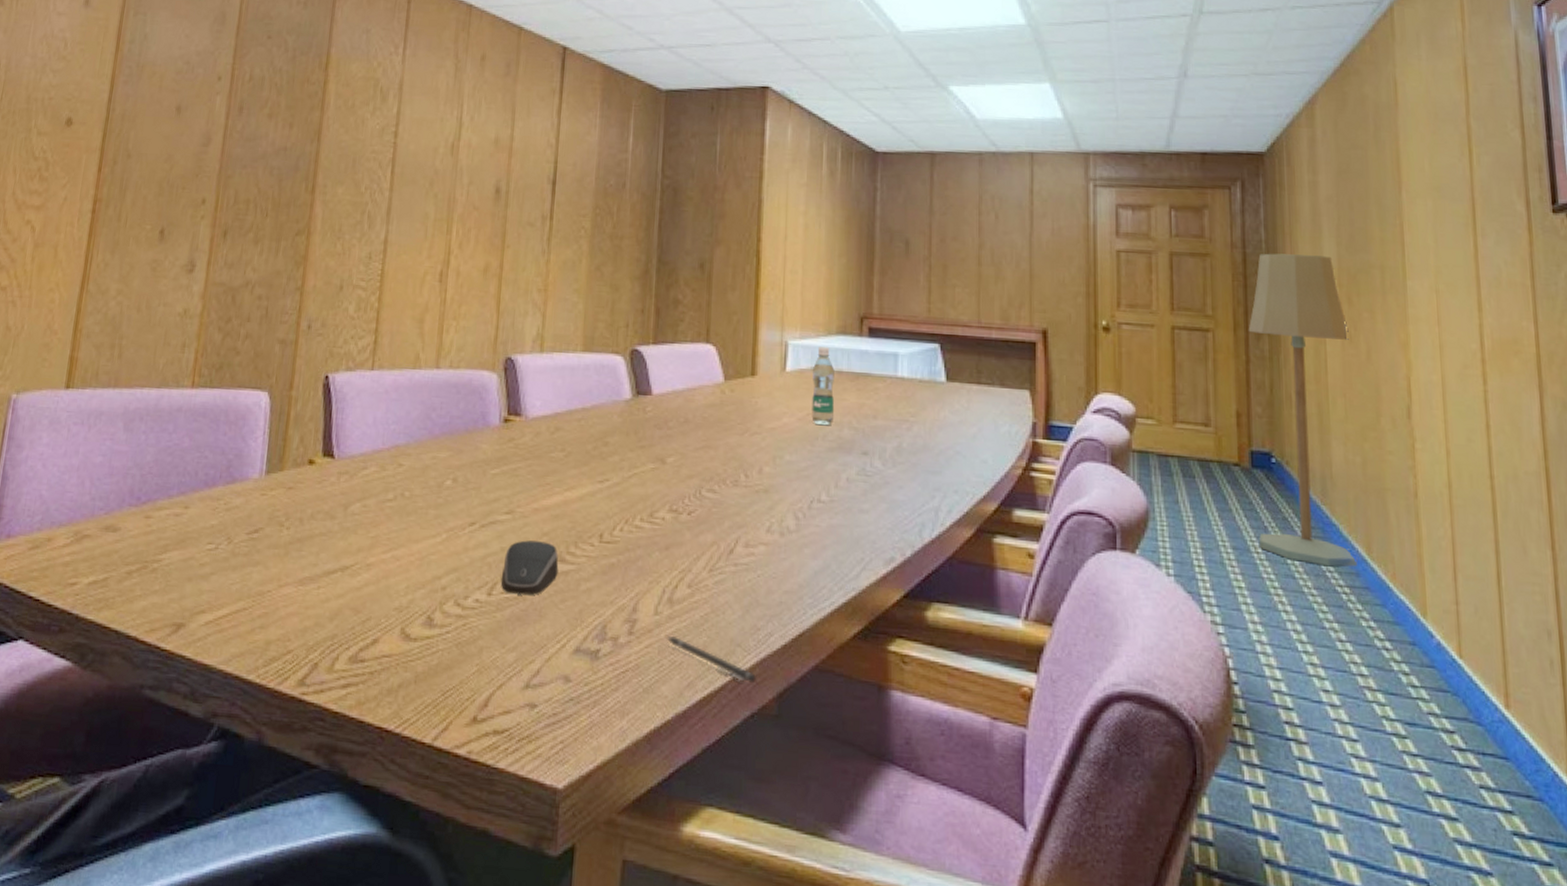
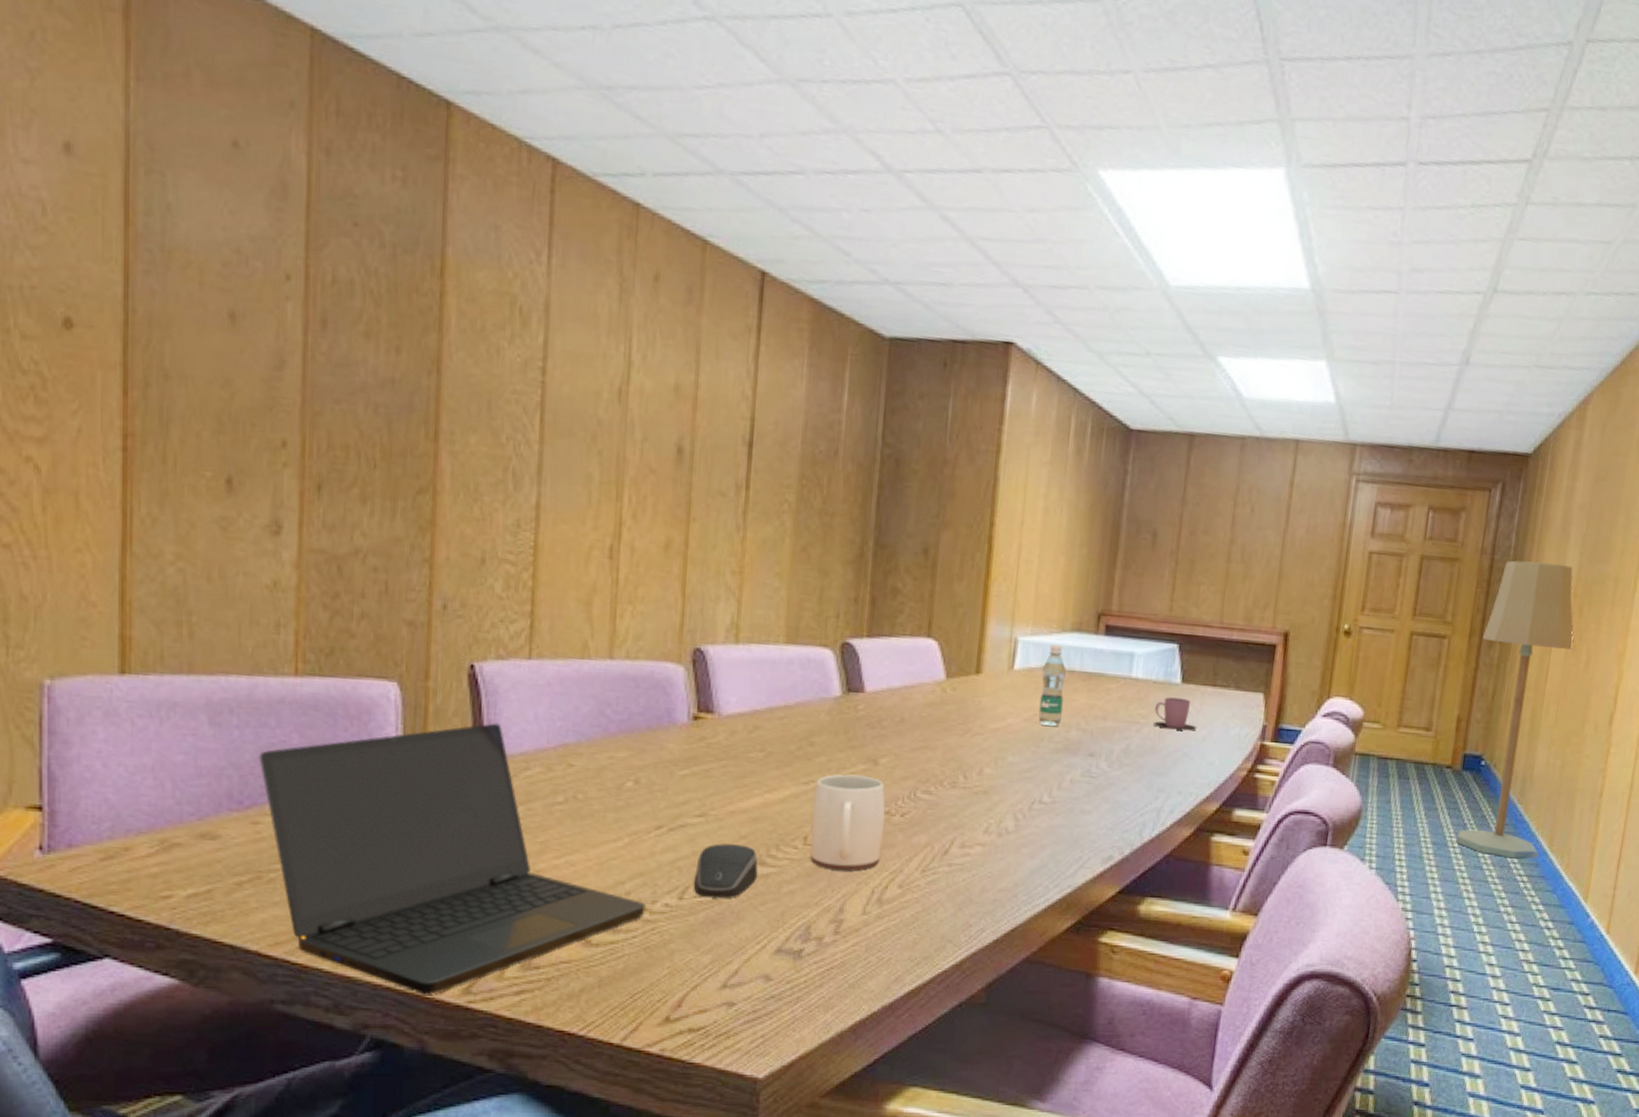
laptop: none [157,427,459,684] -> present [259,723,646,994]
mug: none [605,473,674,569] -> present [810,774,886,871]
pen: present [666,635,756,684] -> none [874,933,966,976]
cup: none [923,395,967,429] -> present [1153,697,1198,731]

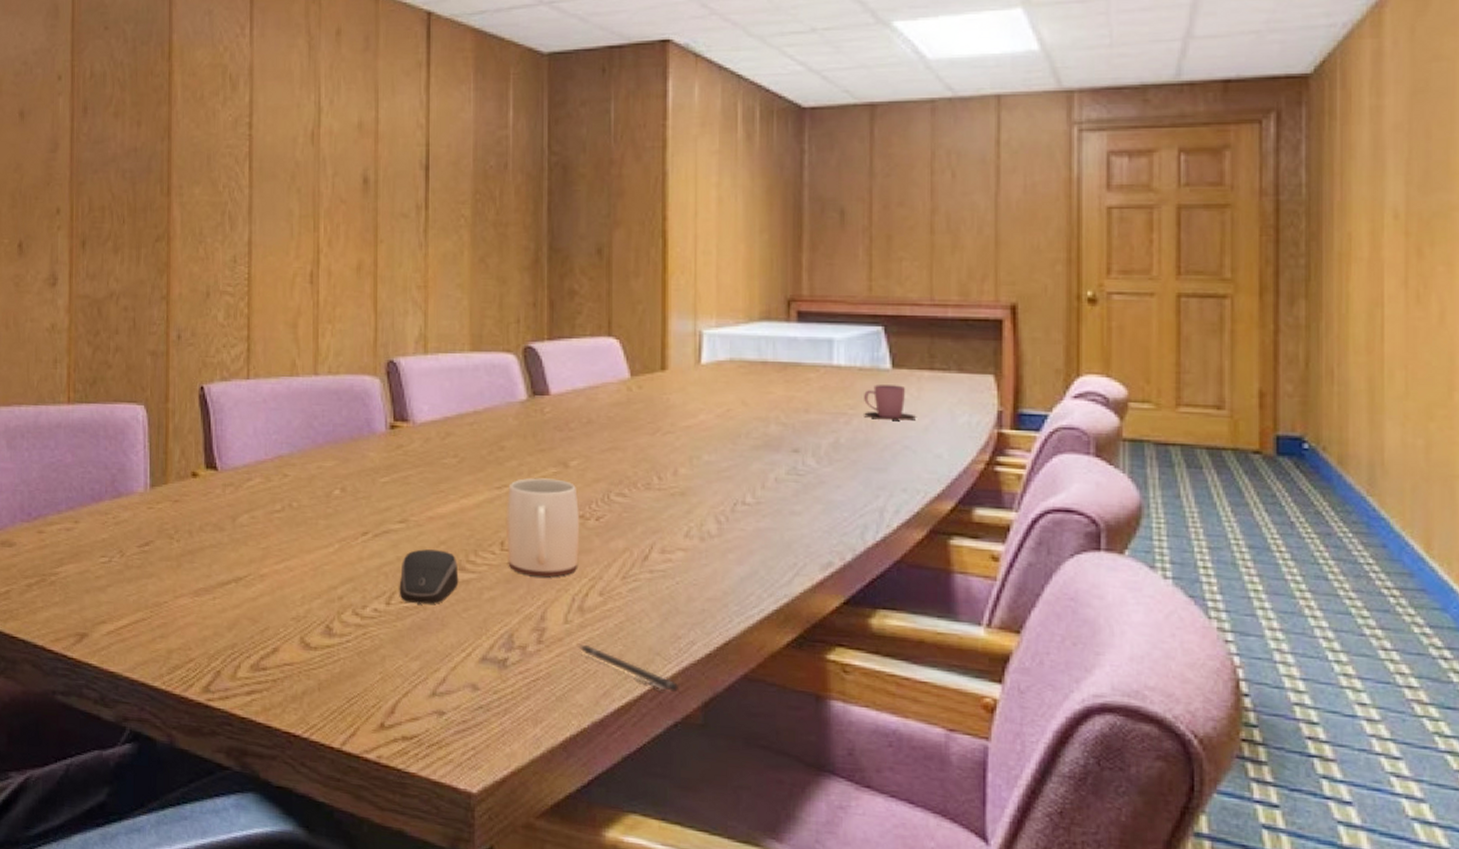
laptop: present [259,723,646,994] -> none [42,438,357,691]
pen: none [874,933,966,976] -> present [578,644,678,693]
bottle: present [1038,644,1066,727] -> none [732,335,759,422]
floor lamp: present [1457,560,1574,859] -> none [1278,199,1416,567]

